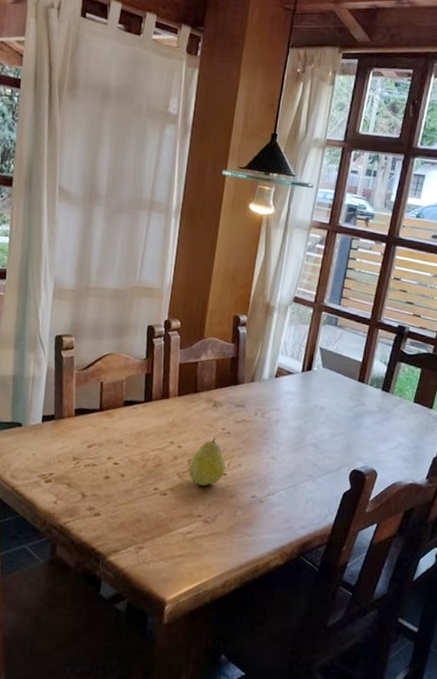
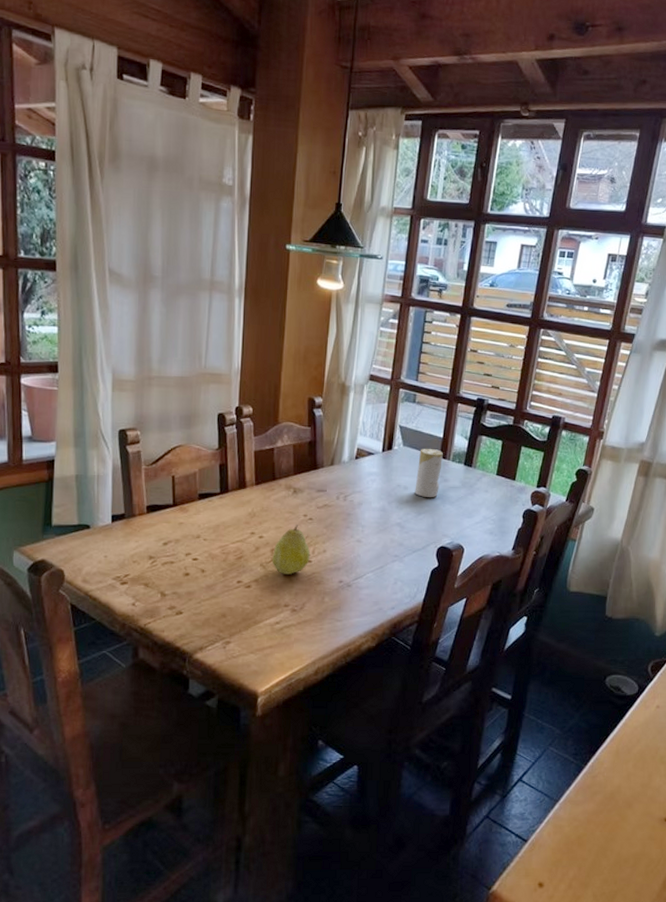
candle: none [331,371,361,420] -> present [415,448,443,497]

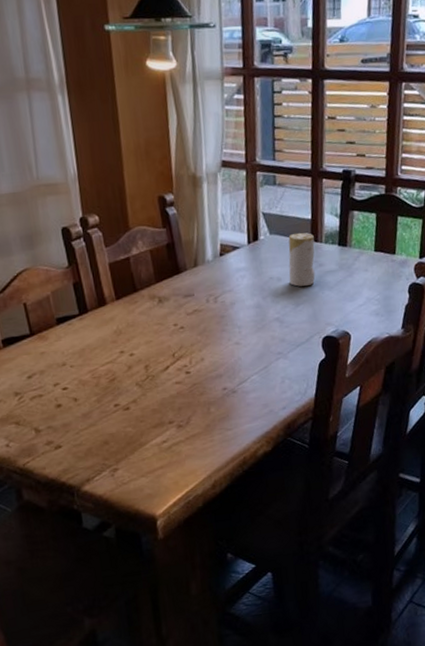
fruit: present [272,525,311,574] -> none [147,336,189,390]

